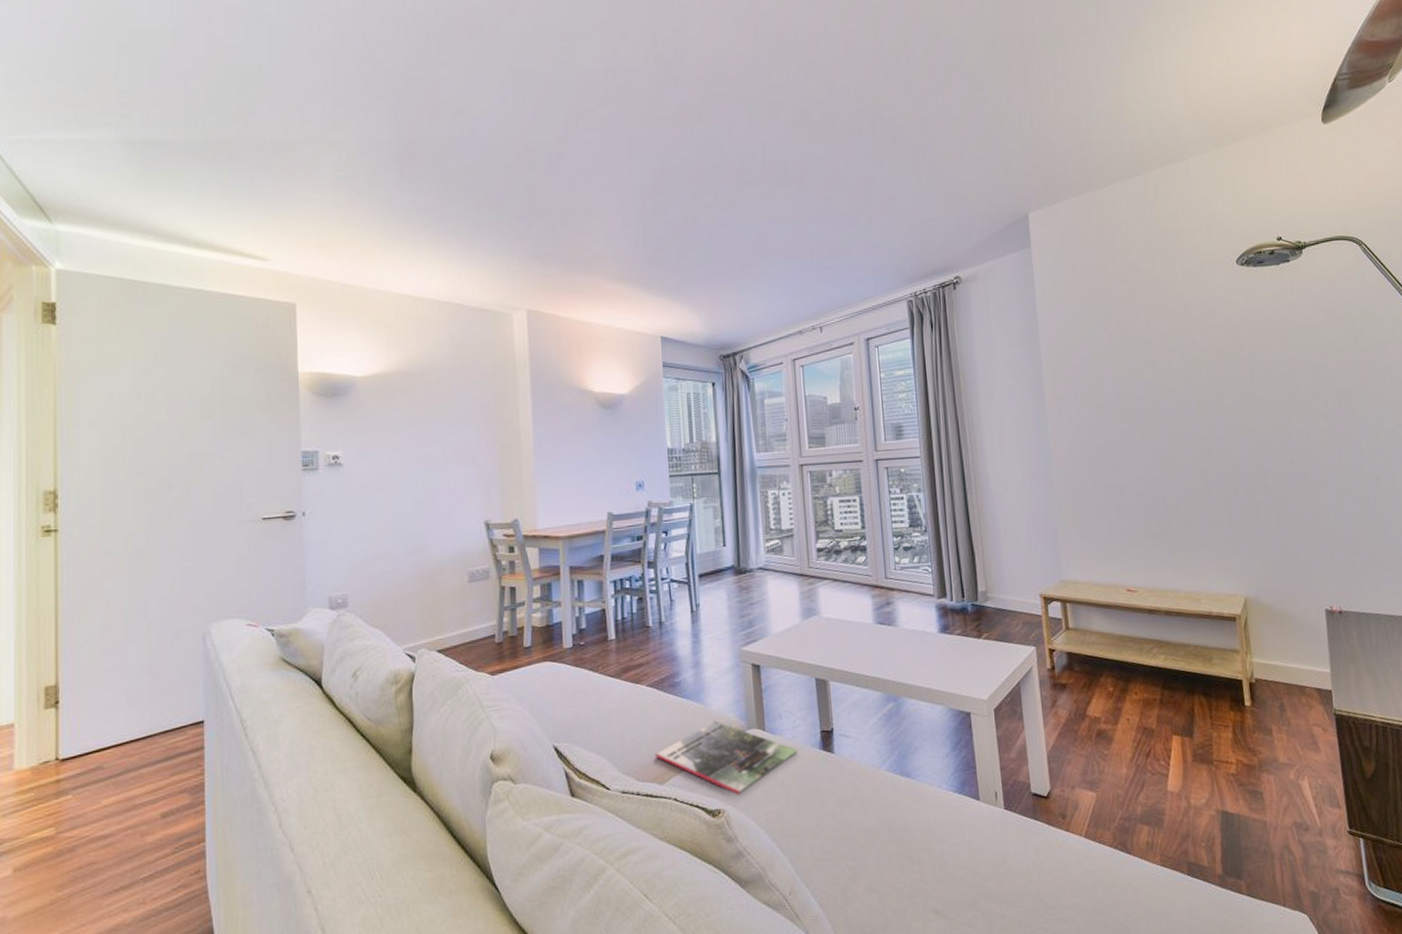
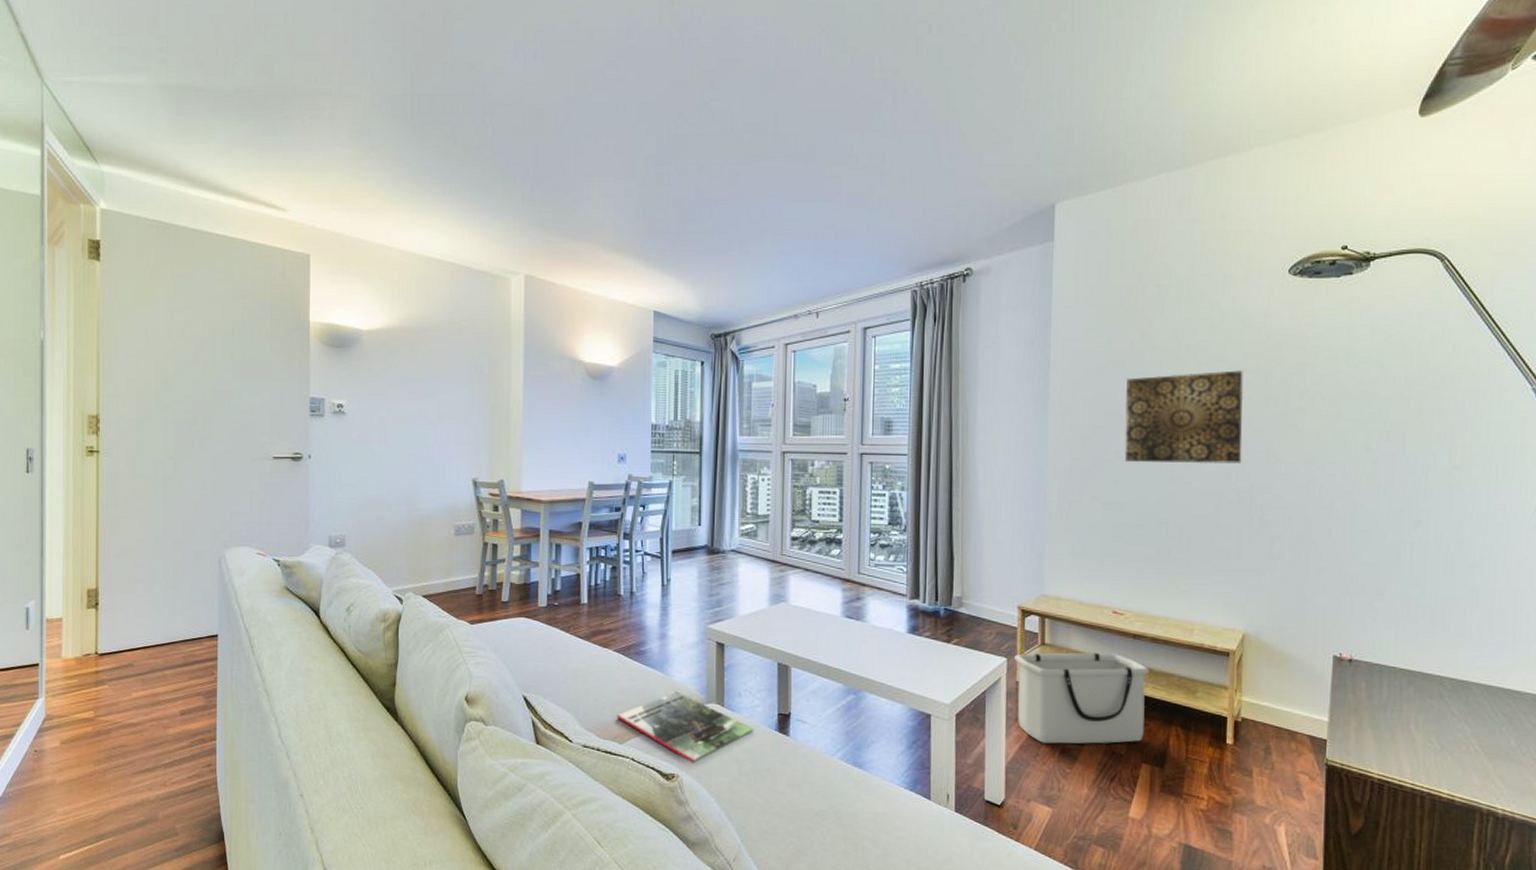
storage bin: none [1042,630,1171,728] -> present [1014,652,1150,744]
wall art: none [1111,353,1221,446] -> present [1124,370,1244,464]

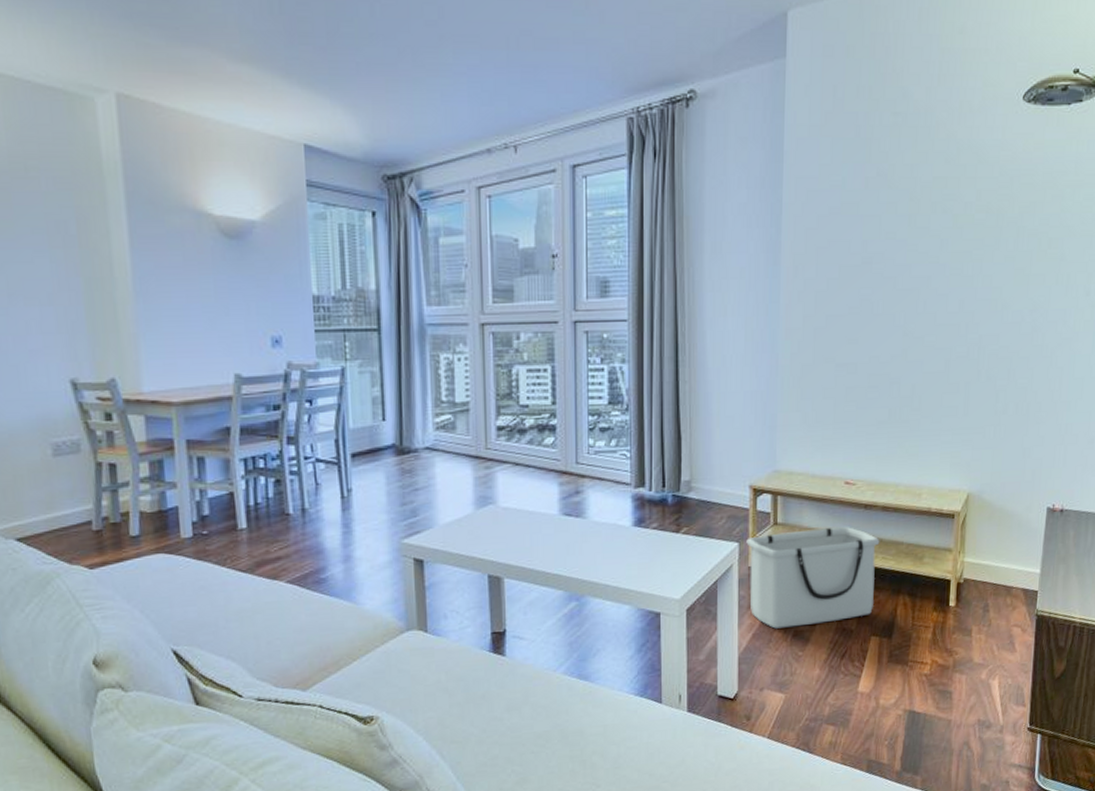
magazine: present [616,691,755,763] -> none [296,621,466,701]
wall art: present [1124,370,1244,464] -> none [858,211,976,317]

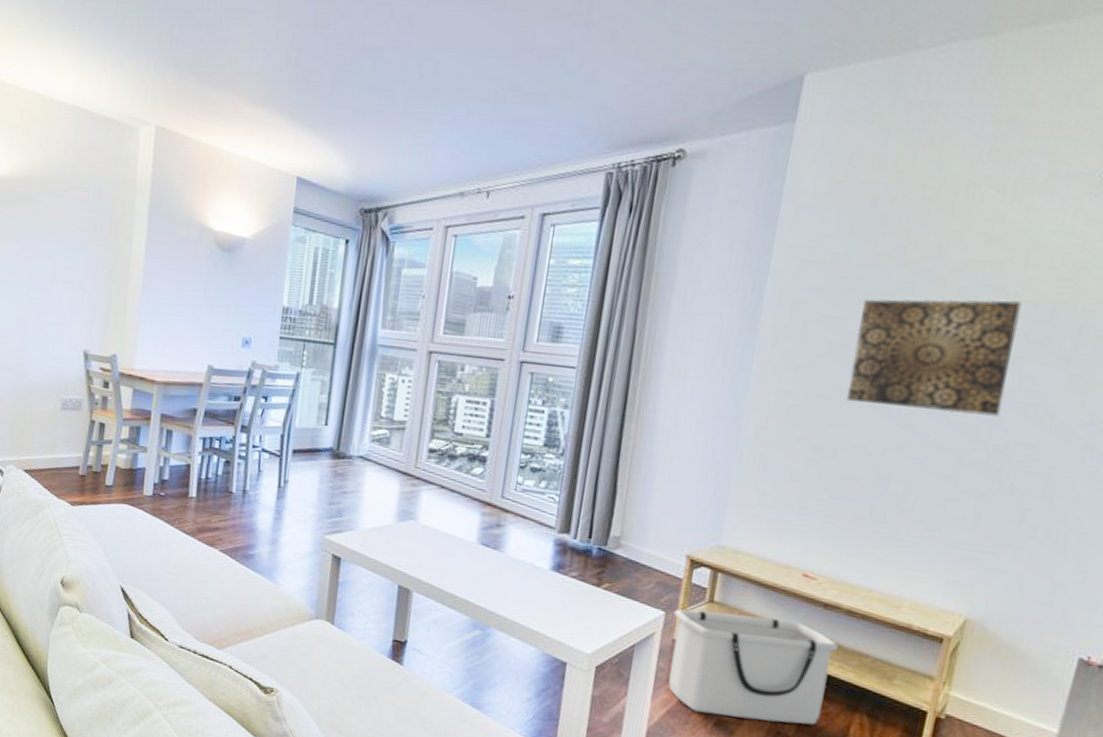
wall art: none [858,211,976,317] -> present [845,299,1022,417]

